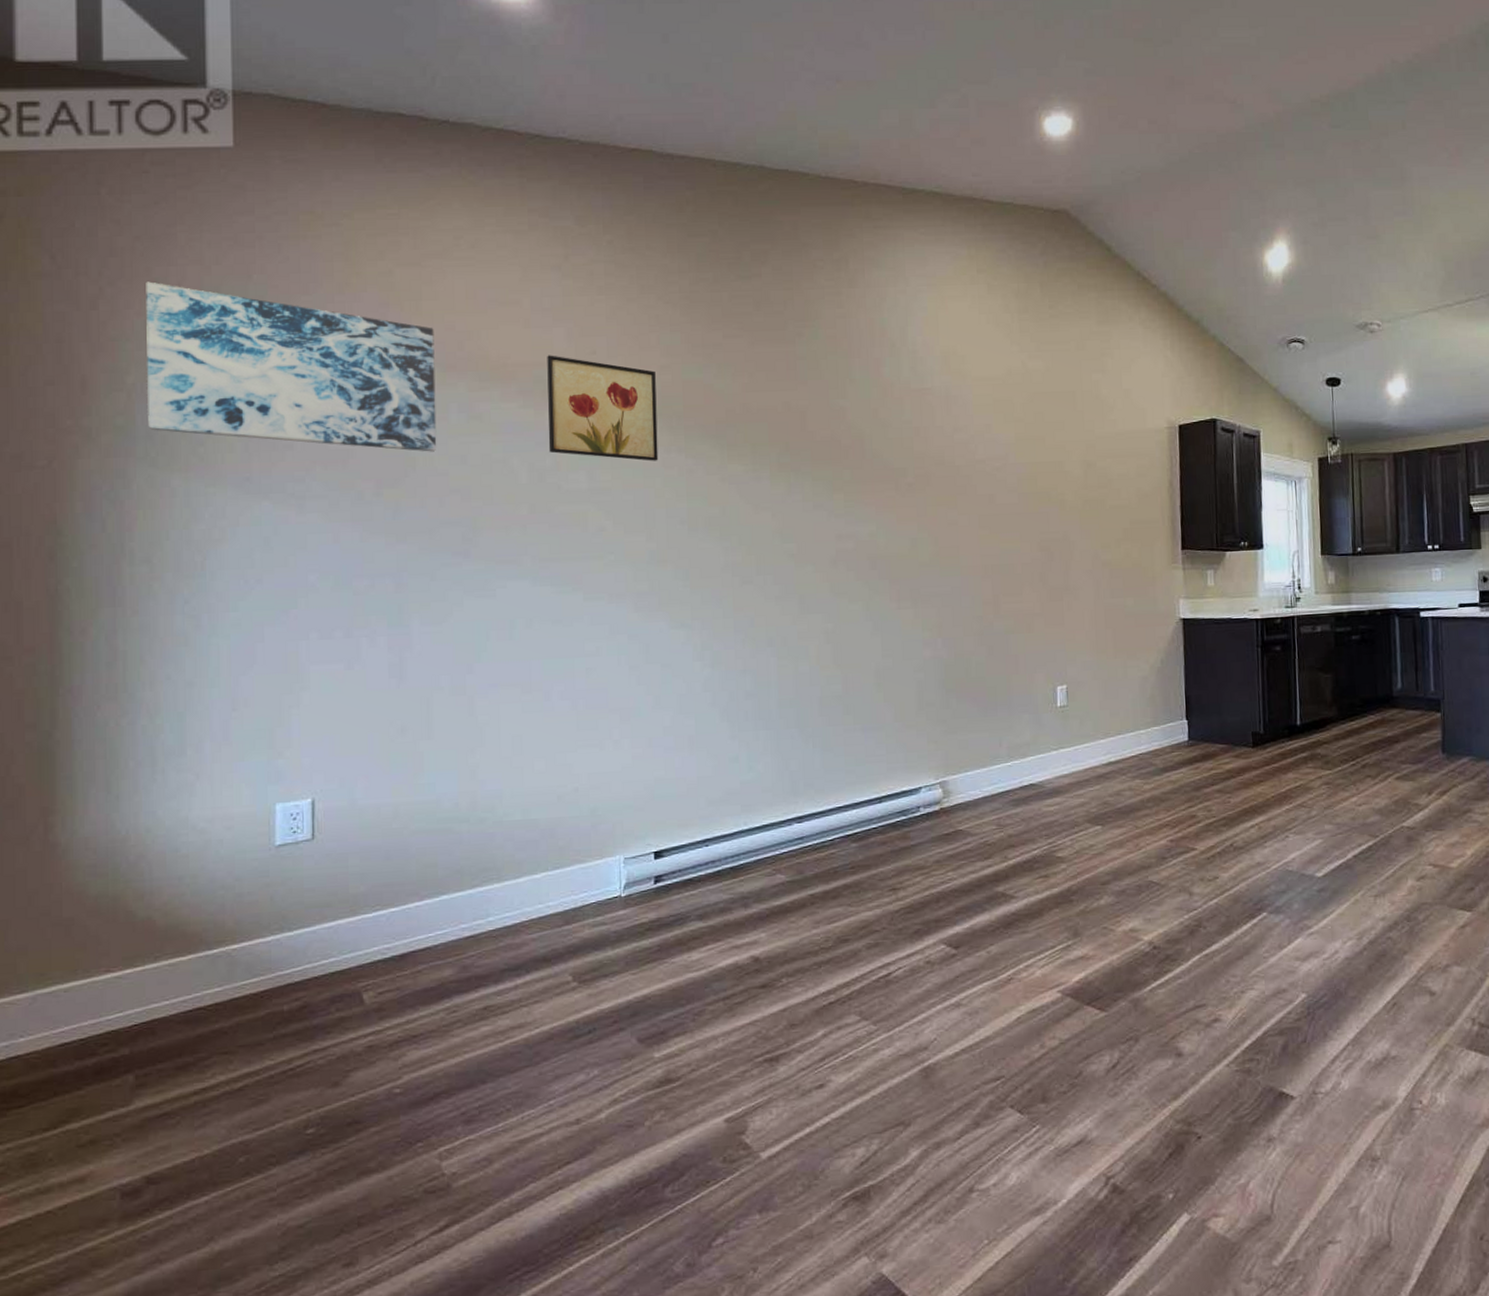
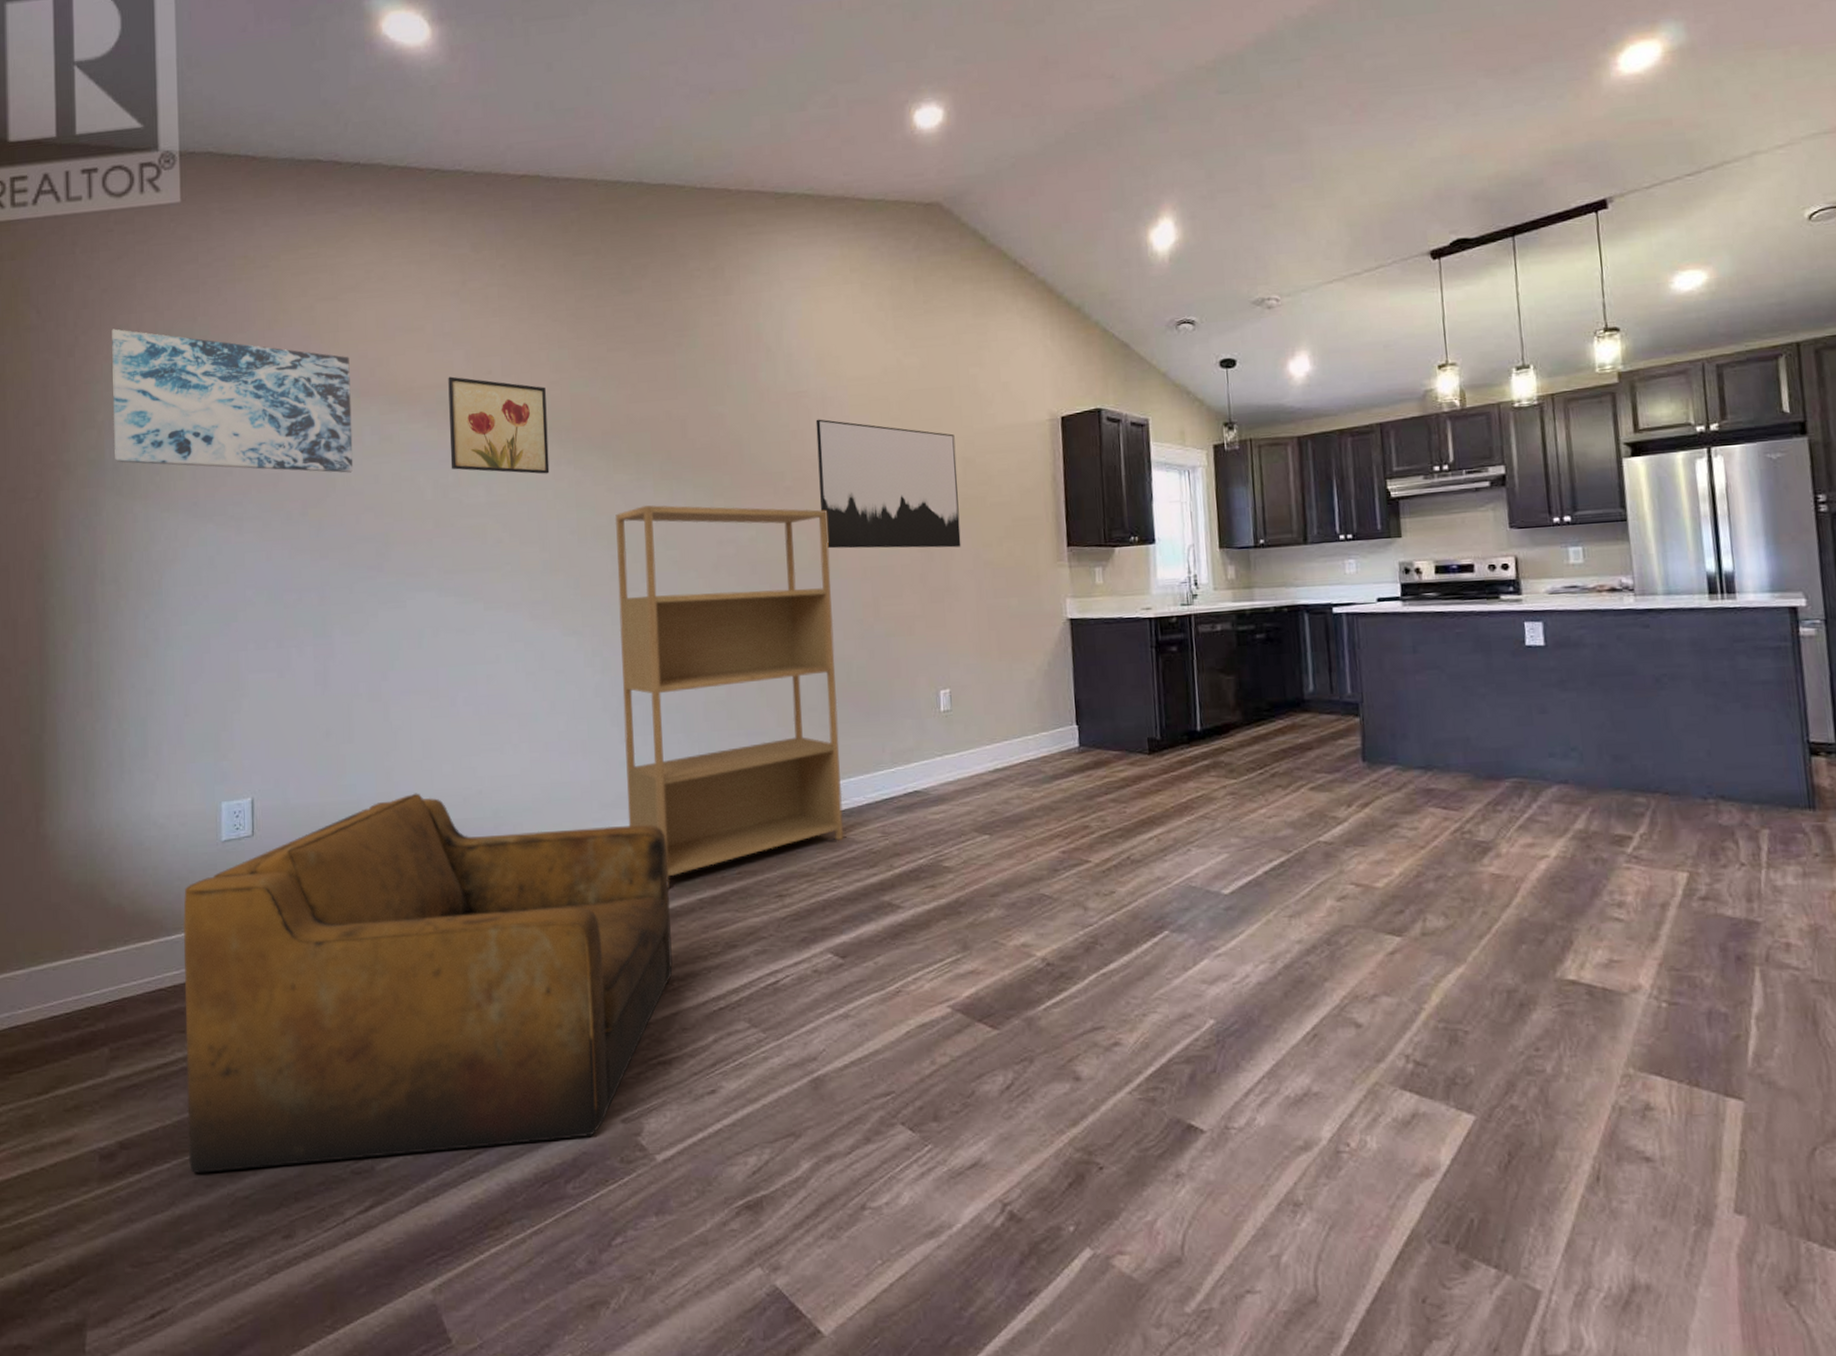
armchair: none [227,791,782,1205] -> present [183,793,673,1173]
bookshelf: none [728,496,960,885] -> present [614,505,844,889]
wall art: none [939,417,1081,548] -> present [815,419,961,549]

